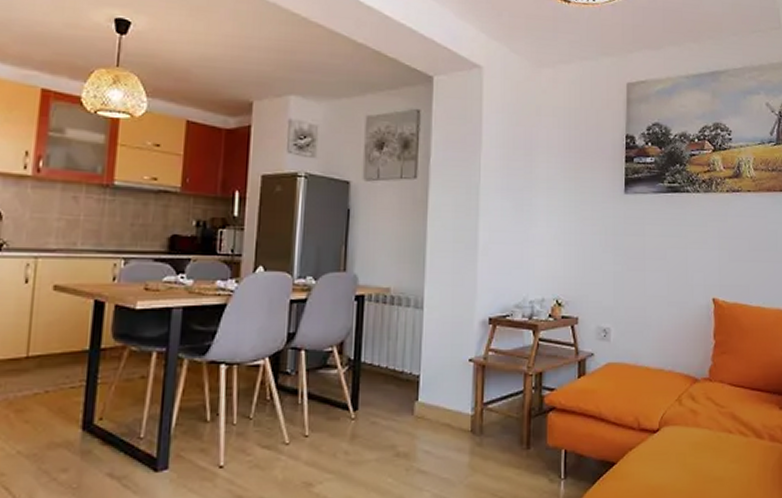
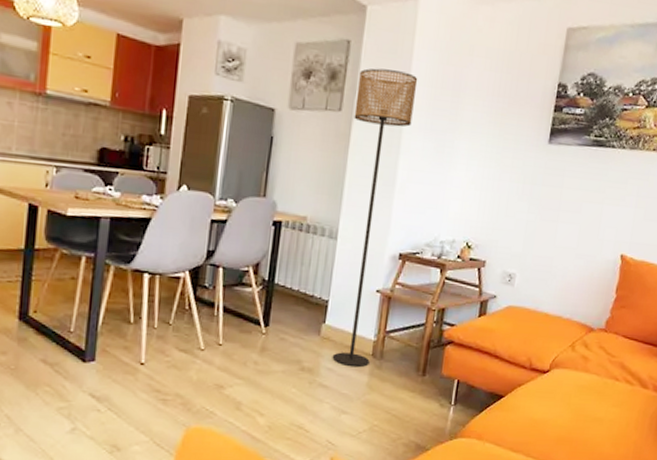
floor lamp: none [428,134,490,446] -> present [332,68,418,367]

